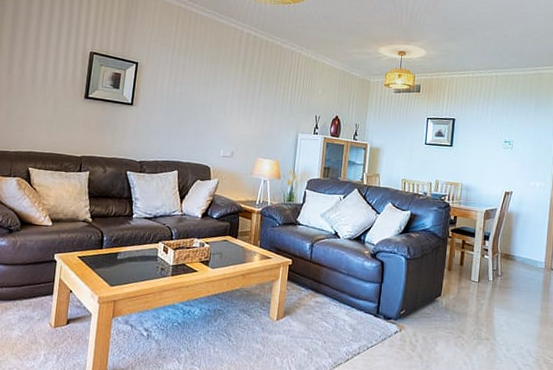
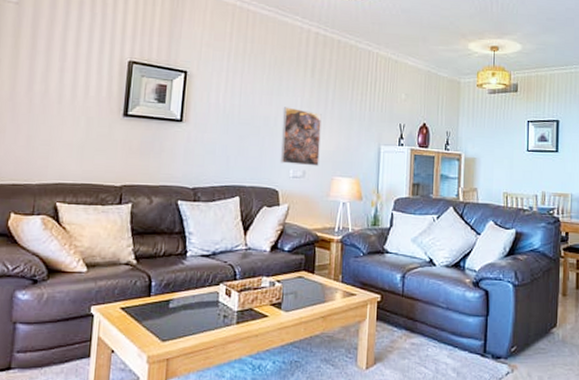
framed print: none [212,96,249,148] -> present [280,107,322,166]

